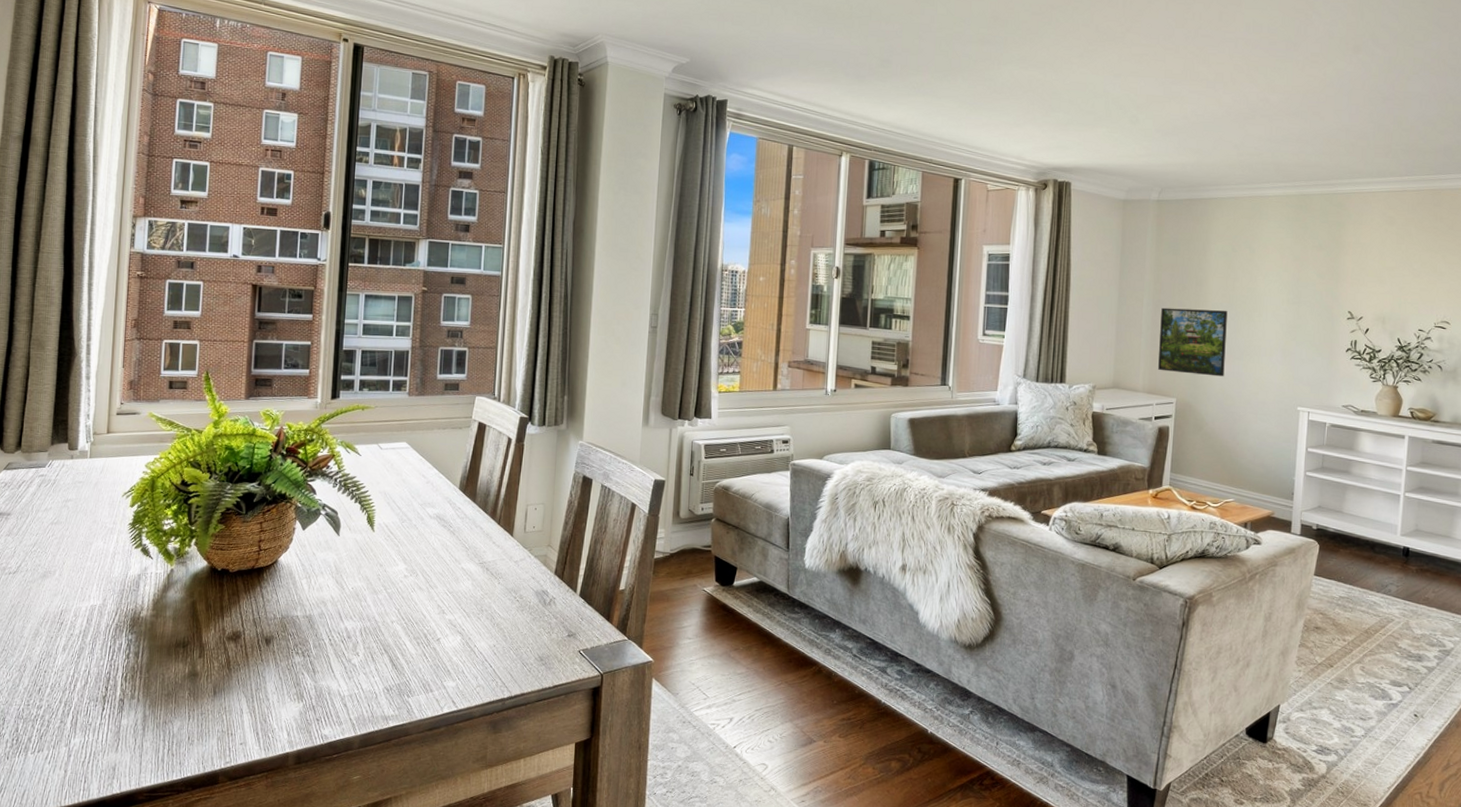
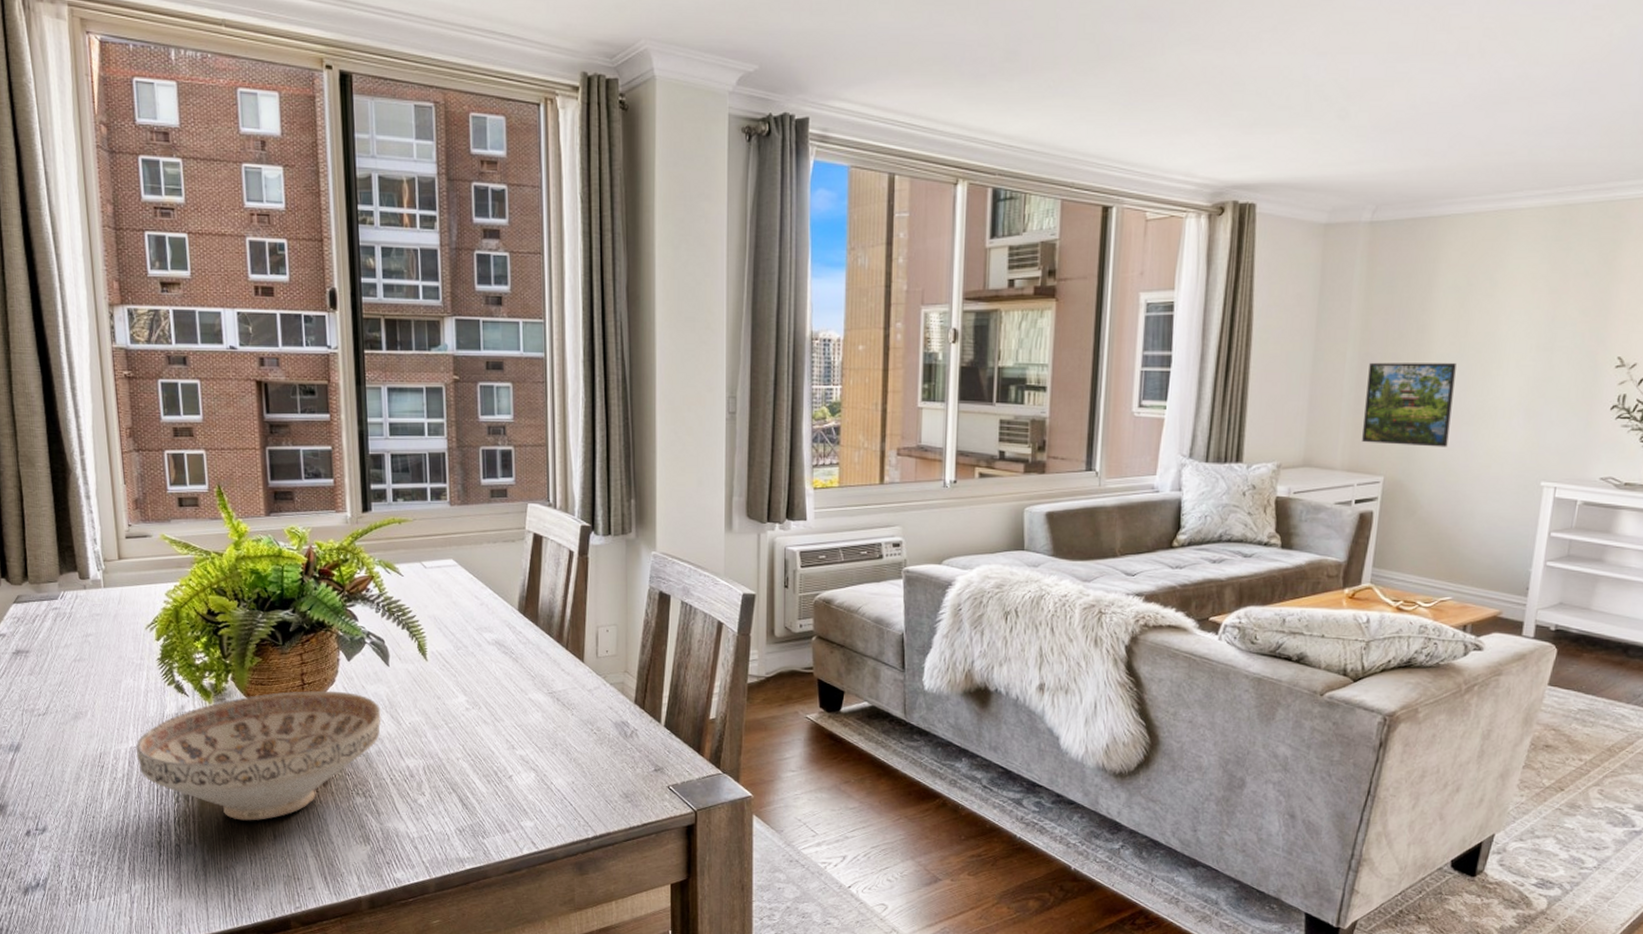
decorative bowl: none [95,556,327,678] -> present [135,690,381,821]

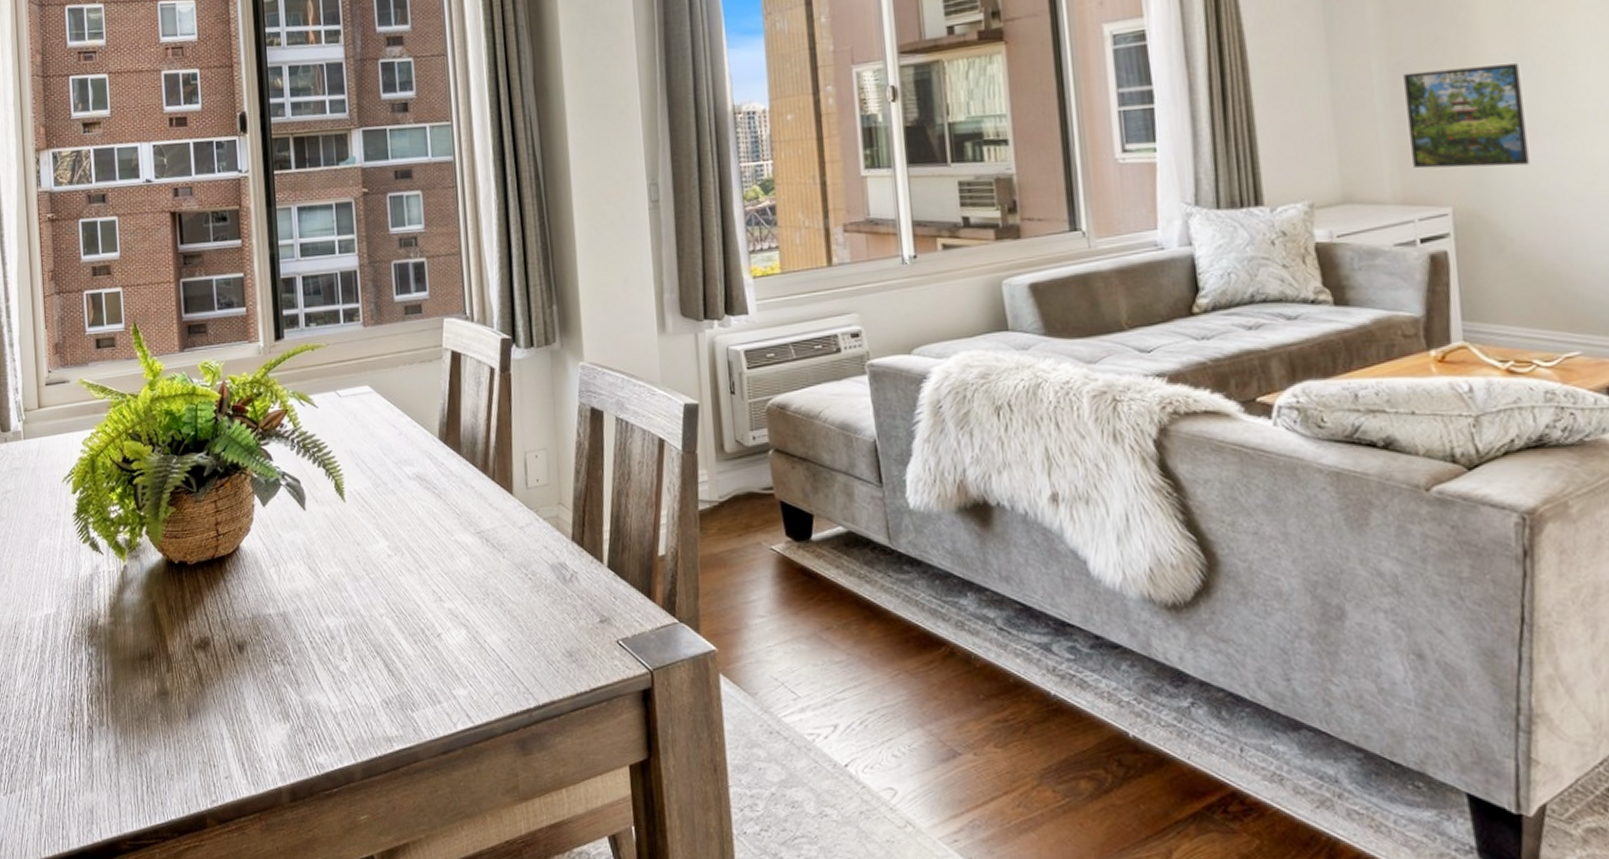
decorative bowl: present [135,690,381,821] -> none [50,541,299,697]

